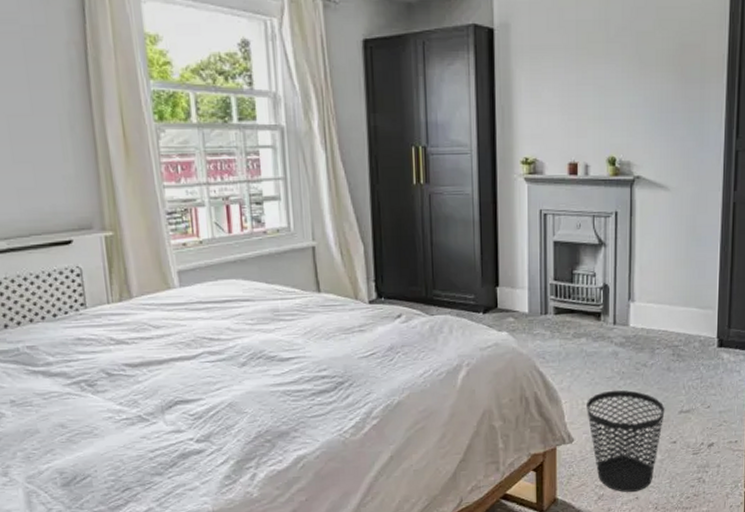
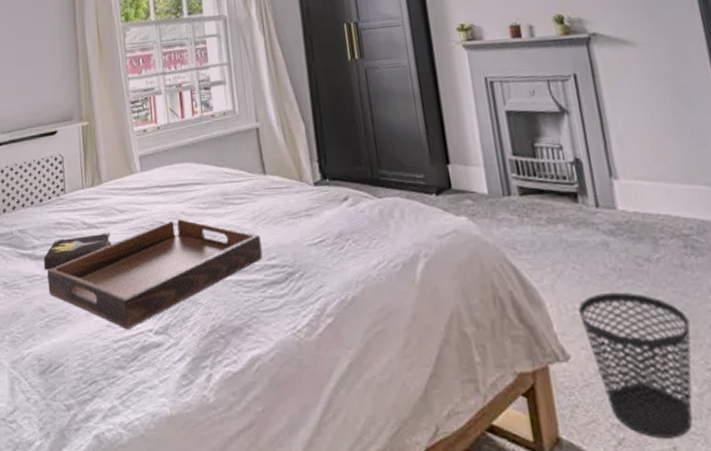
hardback book: none [61,348,146,386] -> present [43,232,112,269]
serving tray: none [66,334,313,440] -> present [47,218,262,330]

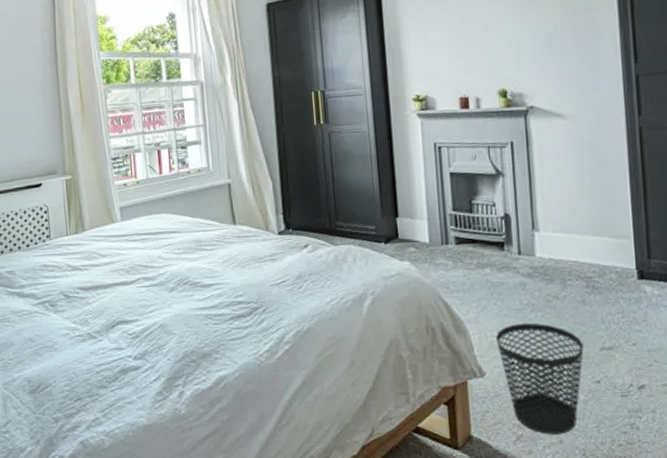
hardback book: present [43,232,112,269] -> none [31,273,95,305]
serving tray: present [47,218,262,330] -> none [35,262,231,356]

